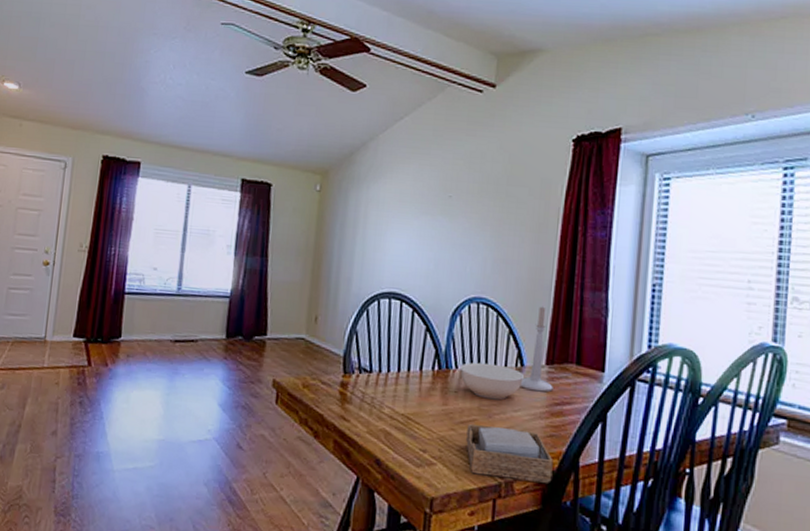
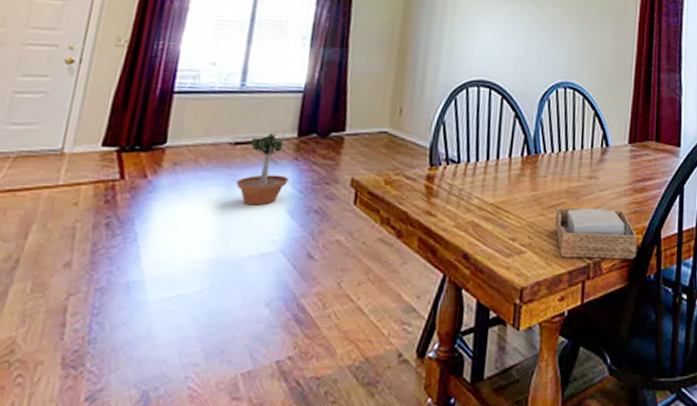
potted tree: none [177,331,219,398] -> present [236,129,289,206]
bowl: present [459,362,525,400] -> none [548,145,610,181]
candlestick: present [520,306,553,392] -> none [605,88,636,170]

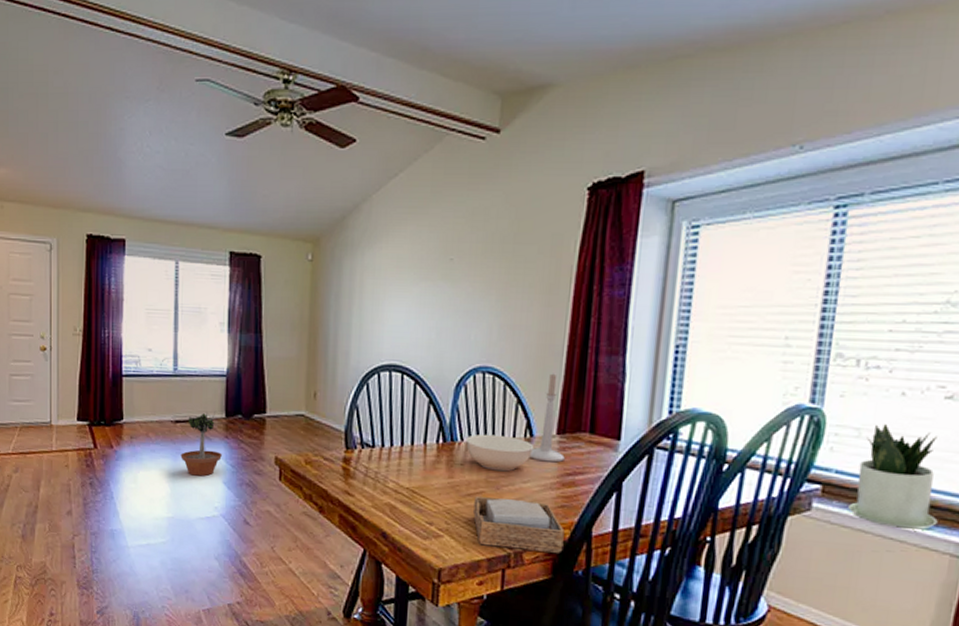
bowl: none [548,145,610,181] -> present [465,434,534,472]
candlestick: none [605,88,636,170] -> present [529,373,565,463]

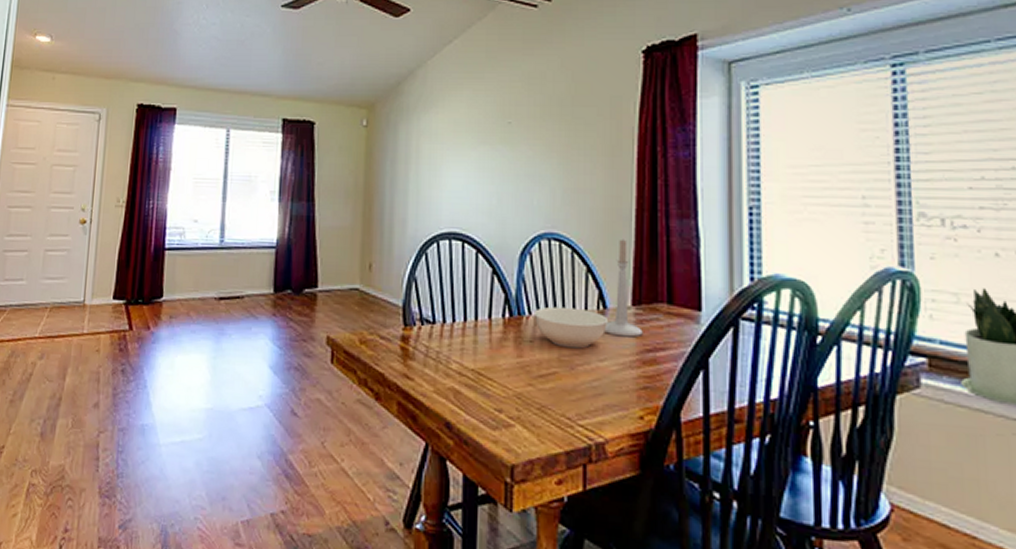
potted tree: present [180,410,222,477] -> none [223,285,269,360]
napkin holder: present [473,496,565,555] -> none [547,378,650,445]

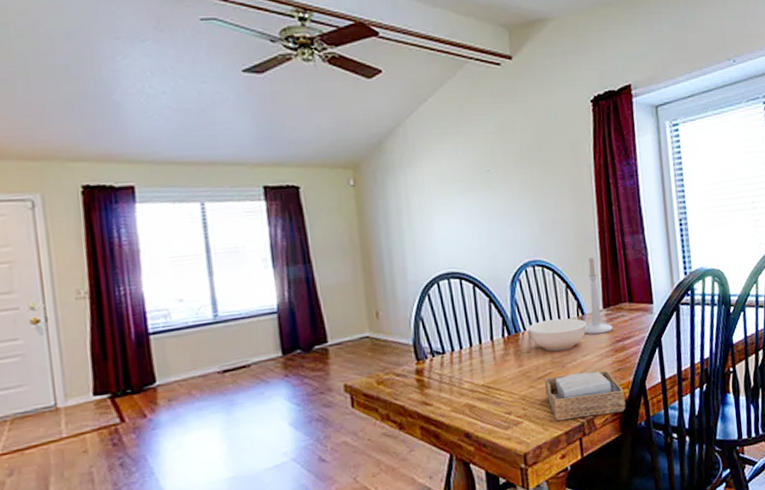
napkin holder: none [547,378,650,445] -> present [544,370,626,422]

